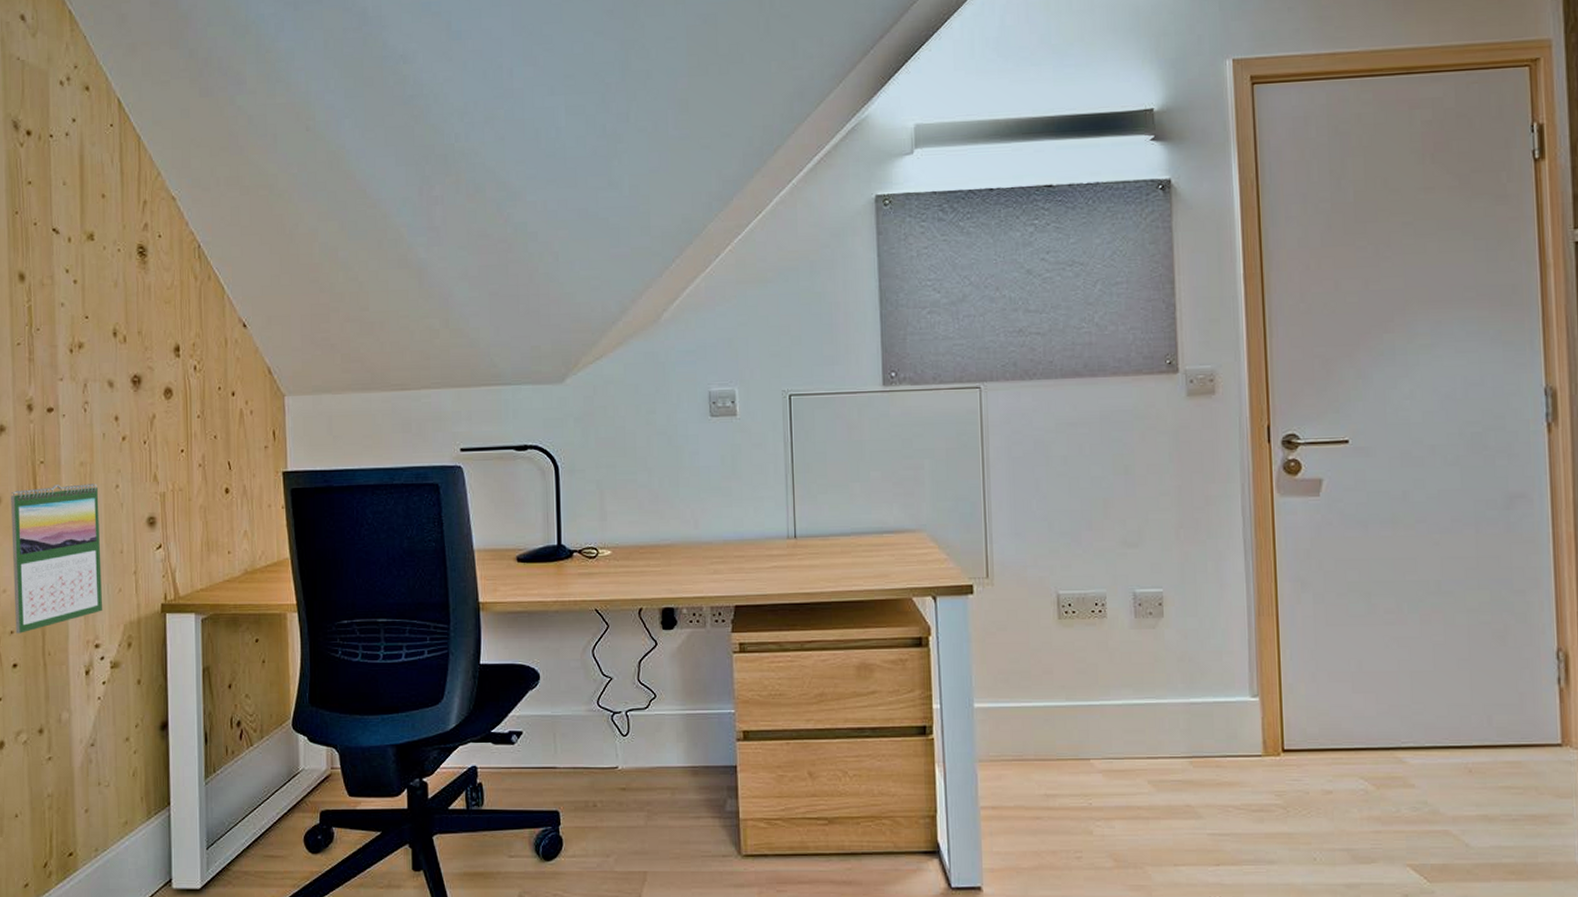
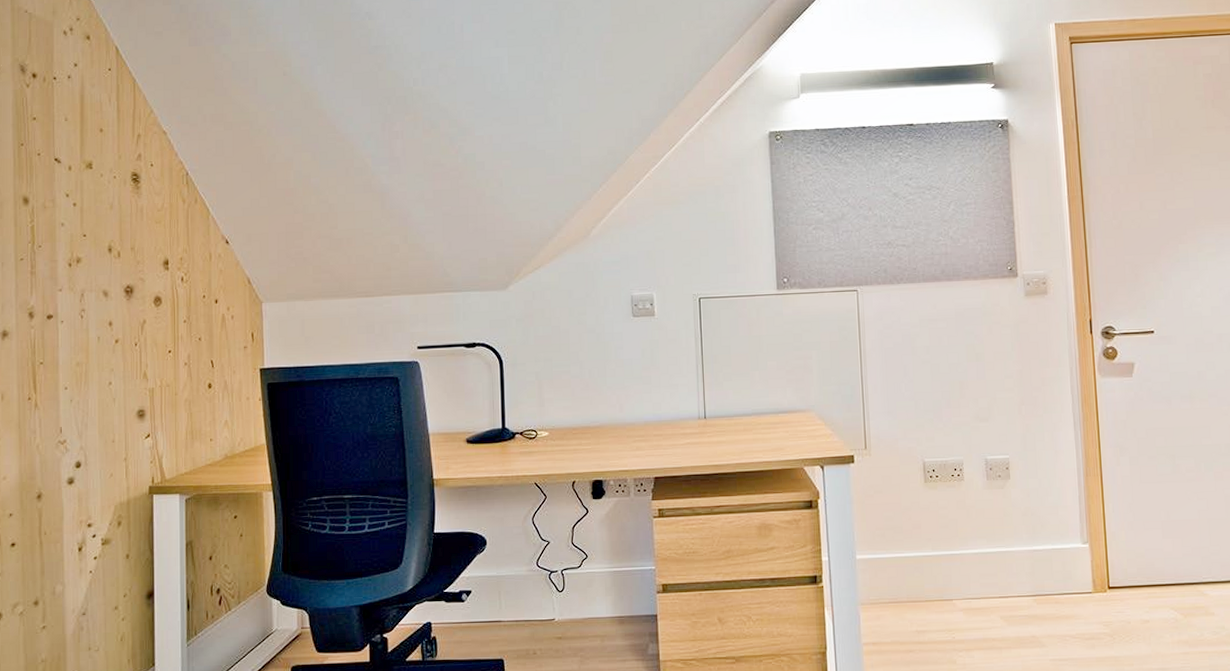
calendar: present [11,484,103,634] -> none [12,381,96,516]

